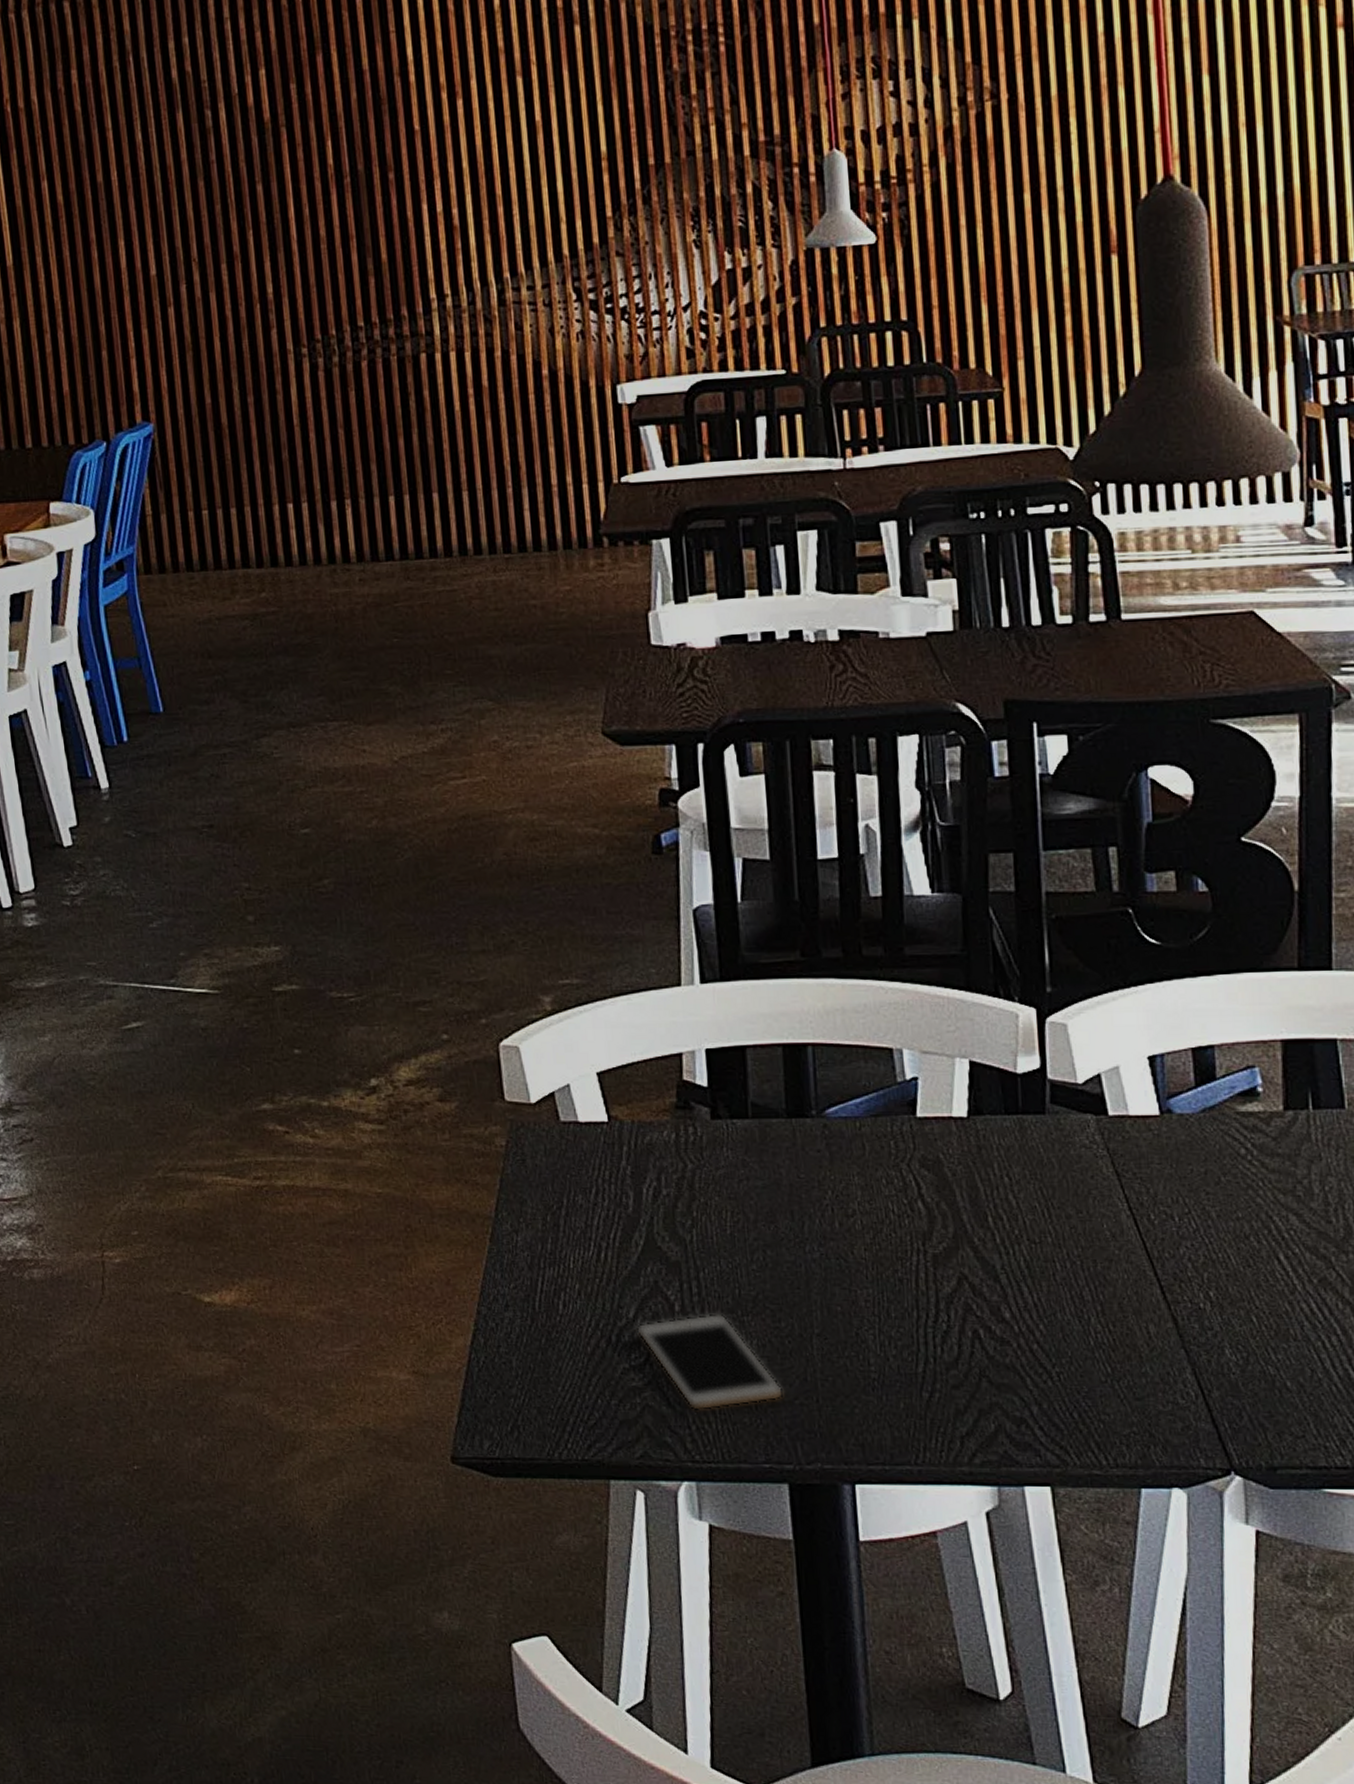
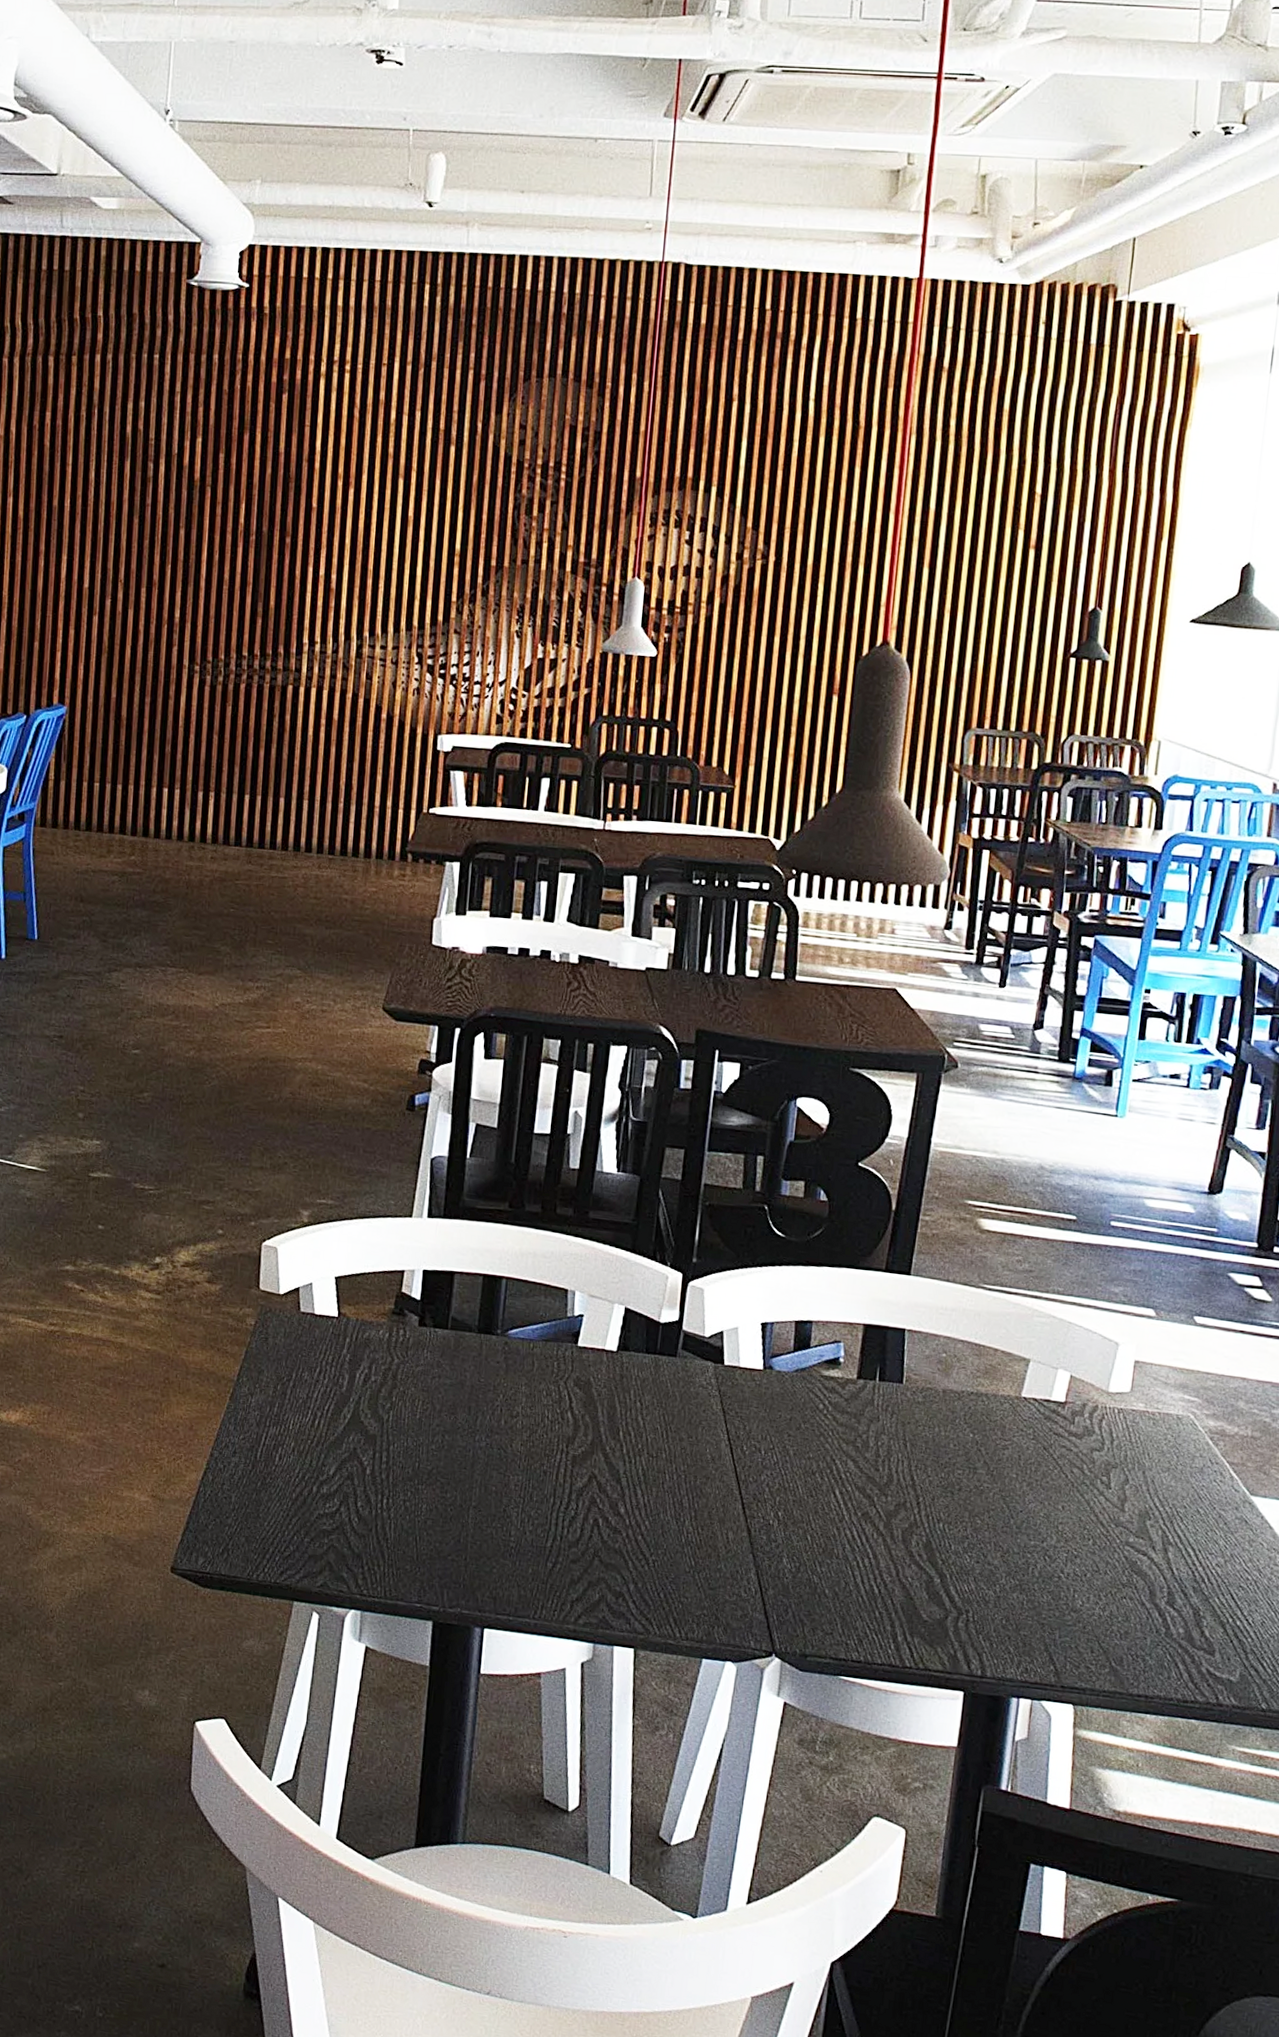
cell phone: present [636,1313,784,1410] -> none [333,1479,441,1556]

